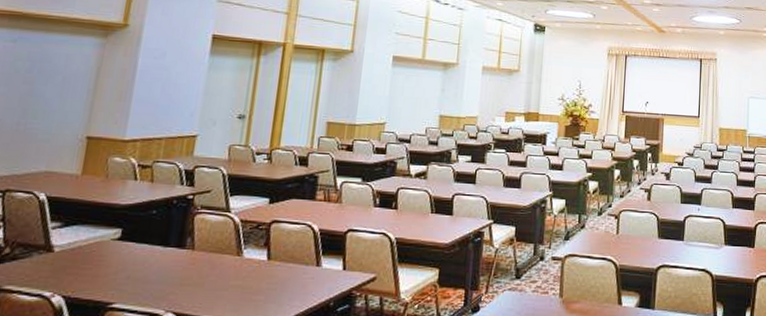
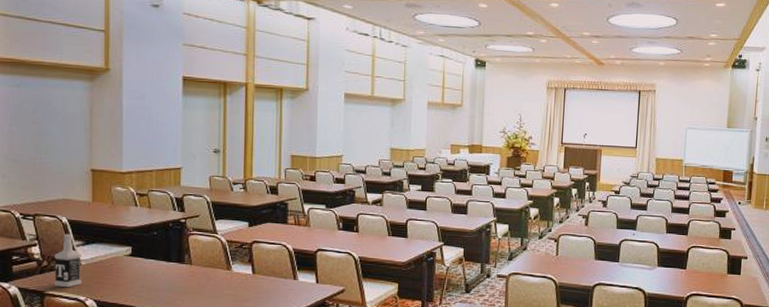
vodka: none [14,213,57,281] -> present [55,233,82,288]

